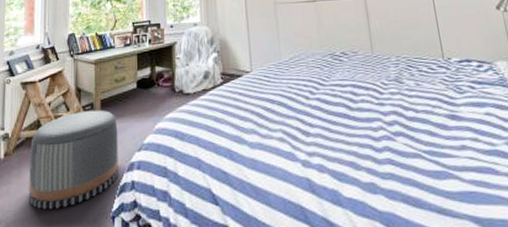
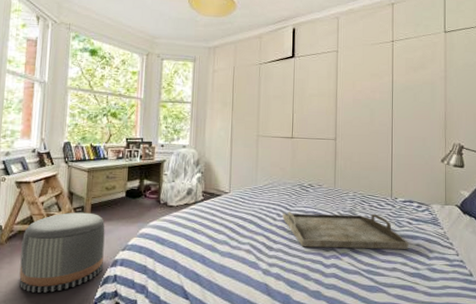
serving tray: none [316,79,477,129] -> present [282,212,408,249]

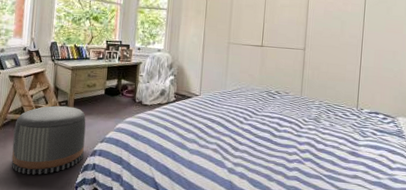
serving tray: present [282,212,408,249] -> none [249,116,372,159]

